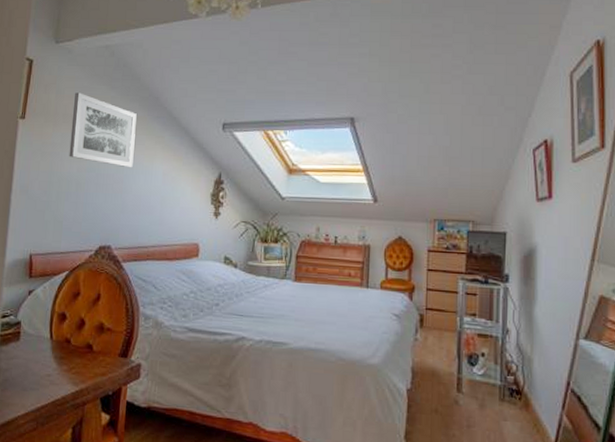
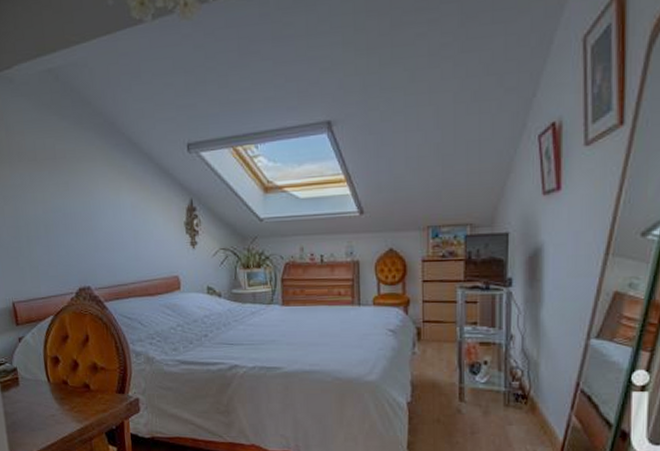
wall art: present [69,92,137,167] -> none [25,126,99,203]

